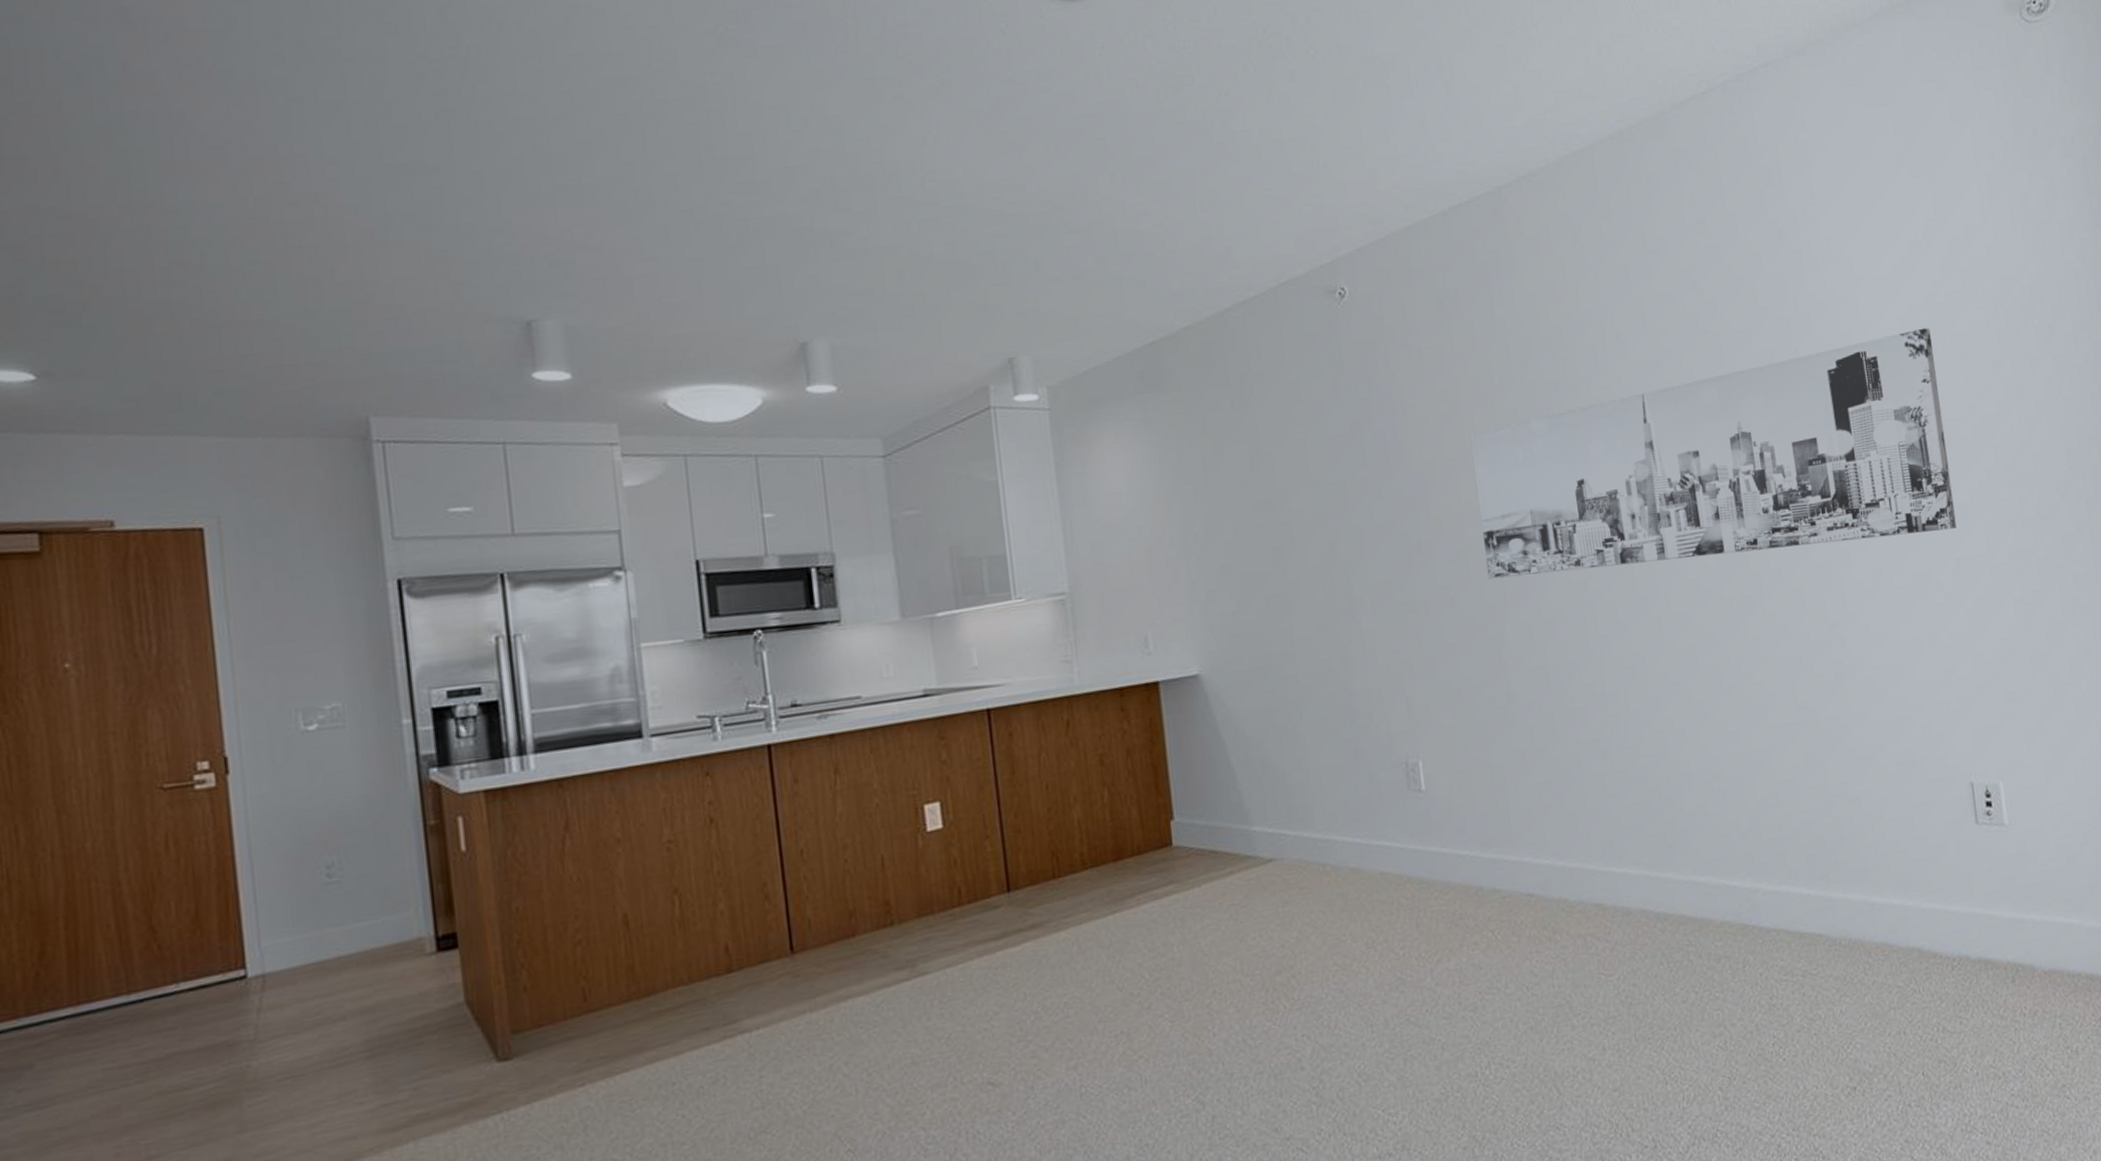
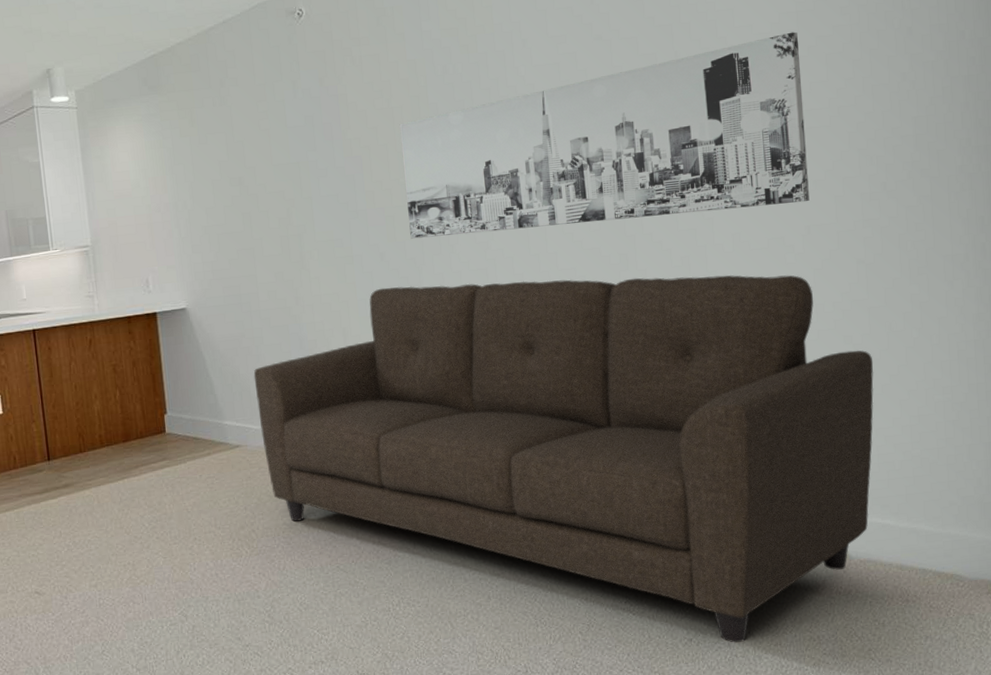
sofa: none [1290,618,2050,1089] -> present [253,274,874,643]

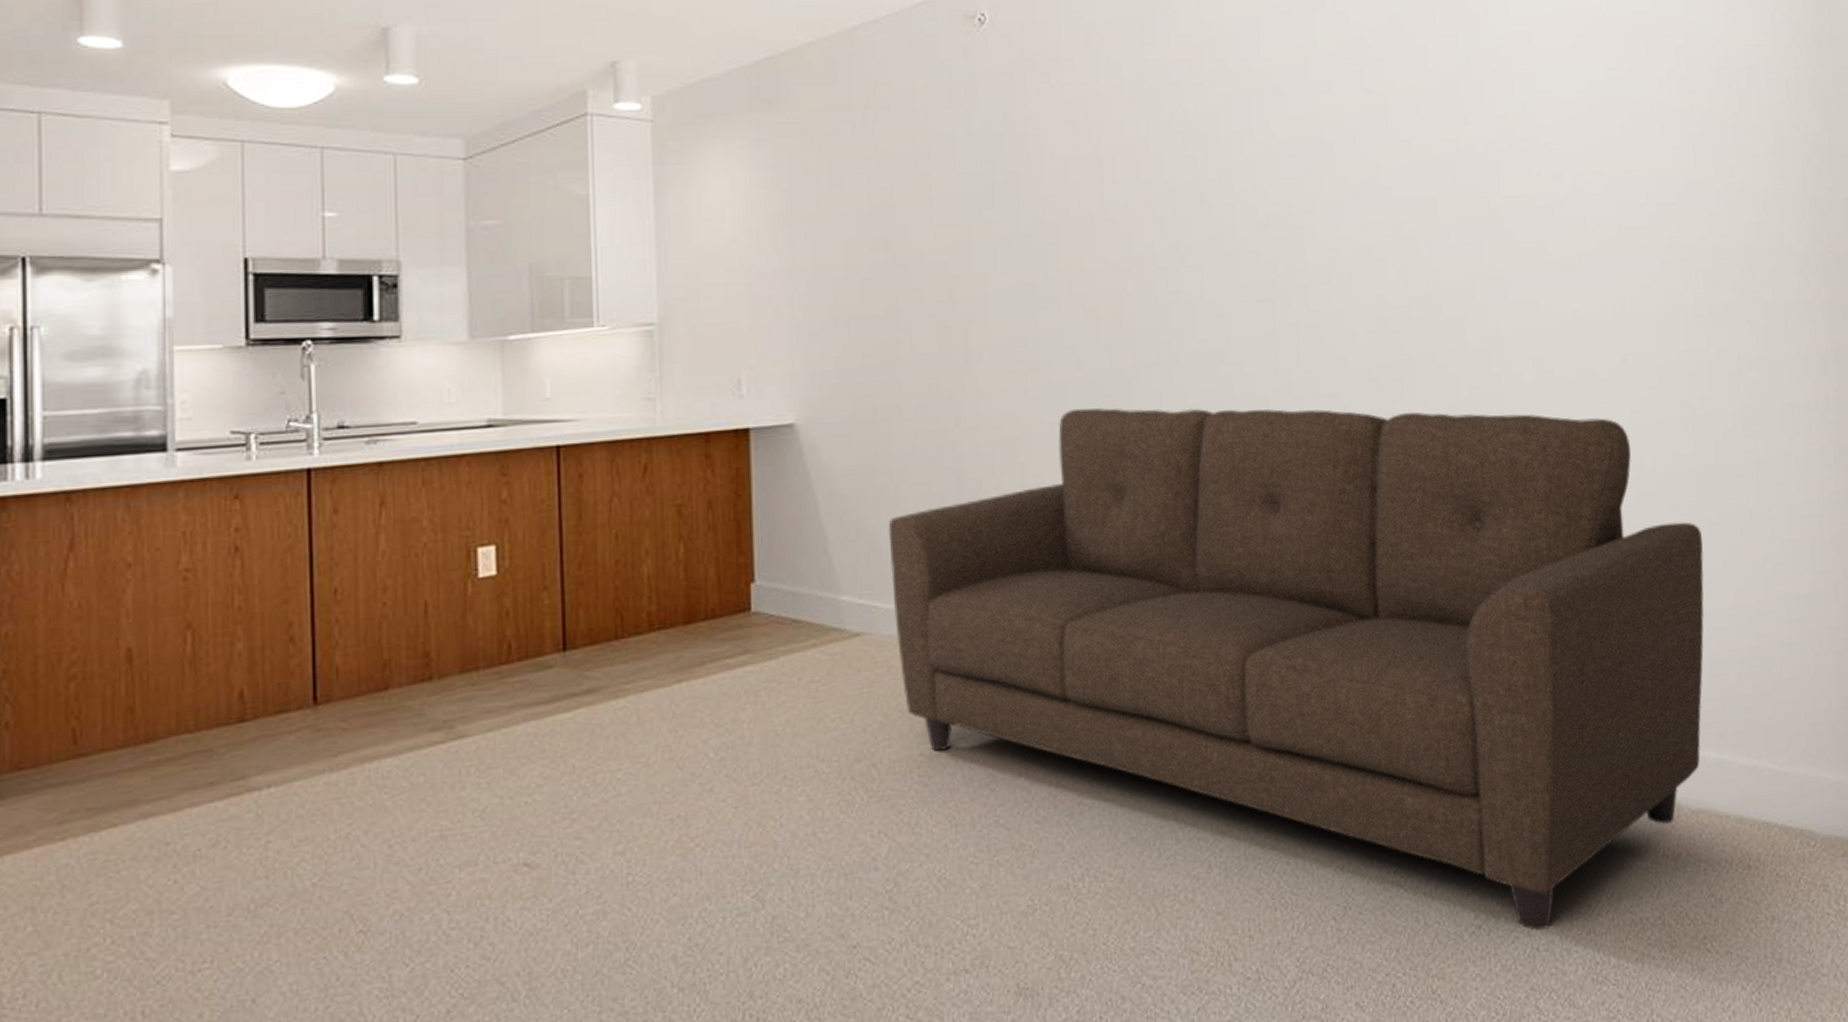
wall art: present [399,32,810,239] -> none [1110,105,1625,341]

